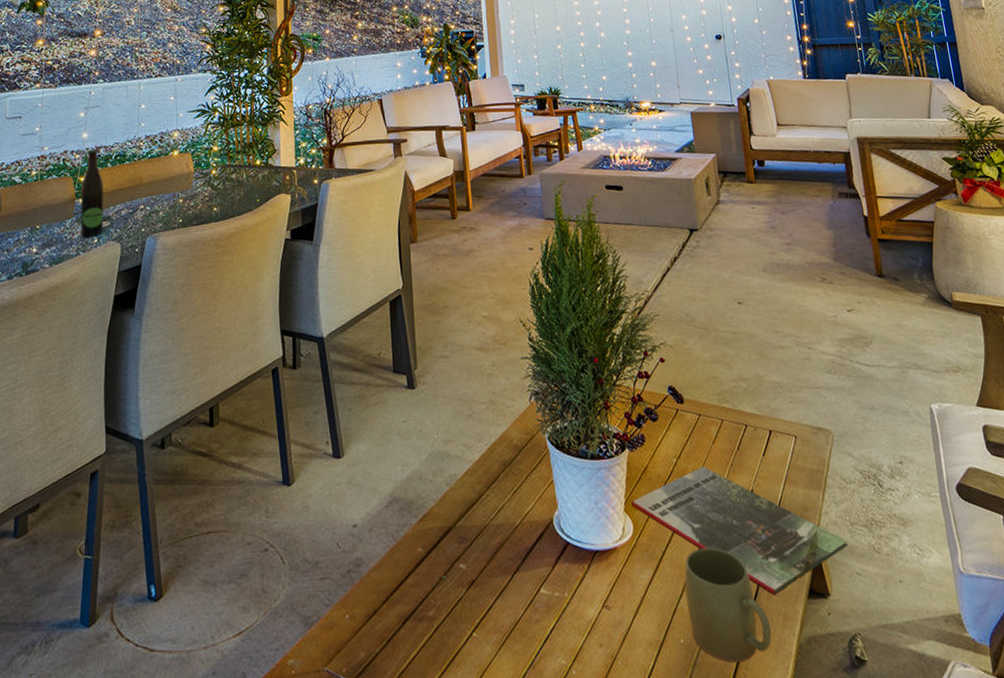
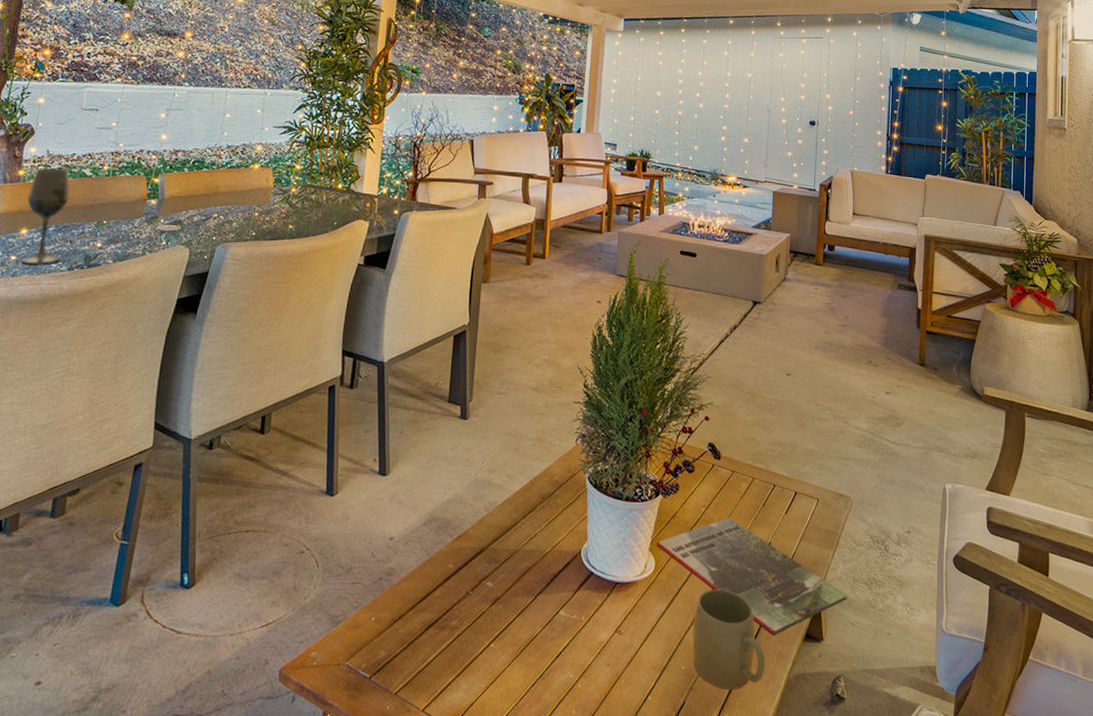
bottle: present [80,149,104,237] -> none [149,151,178,239]

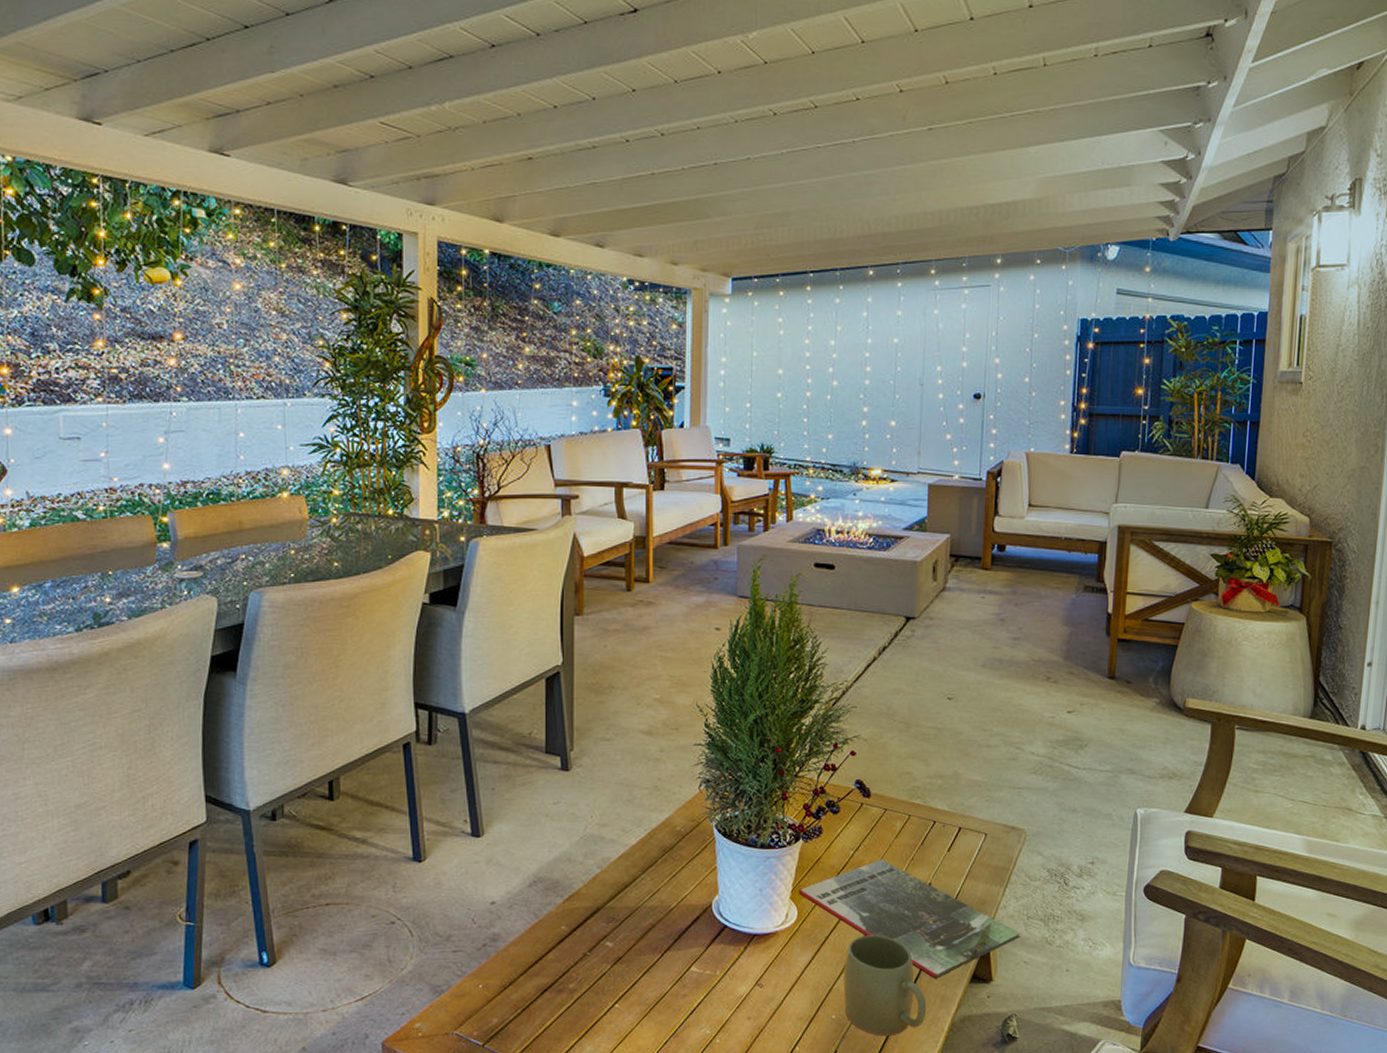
wine glass: present [21,167,70,265] -> none [12,512,64,628]

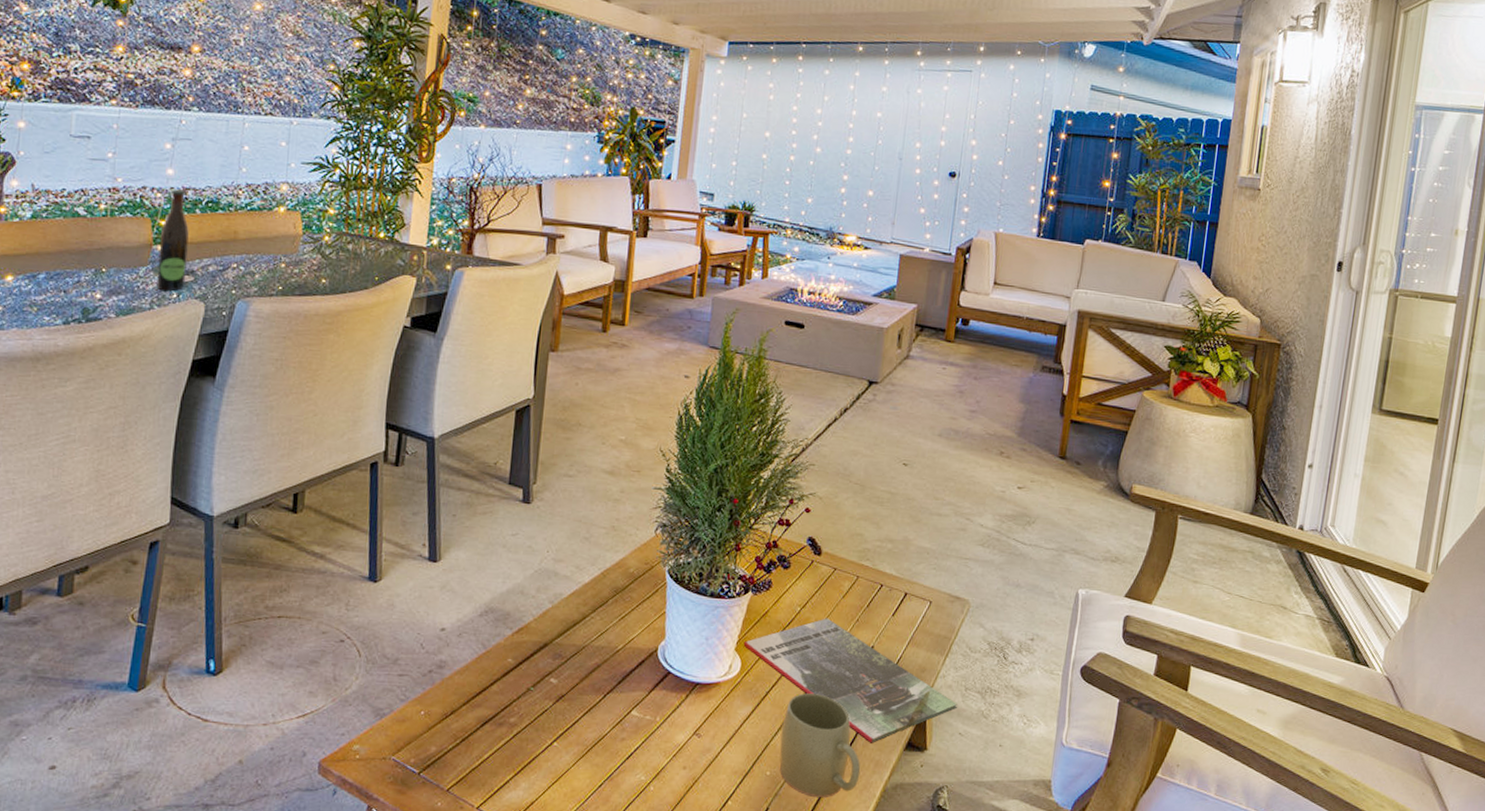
bottle: none [163,483,195,588] -> present [156,189,189,291]

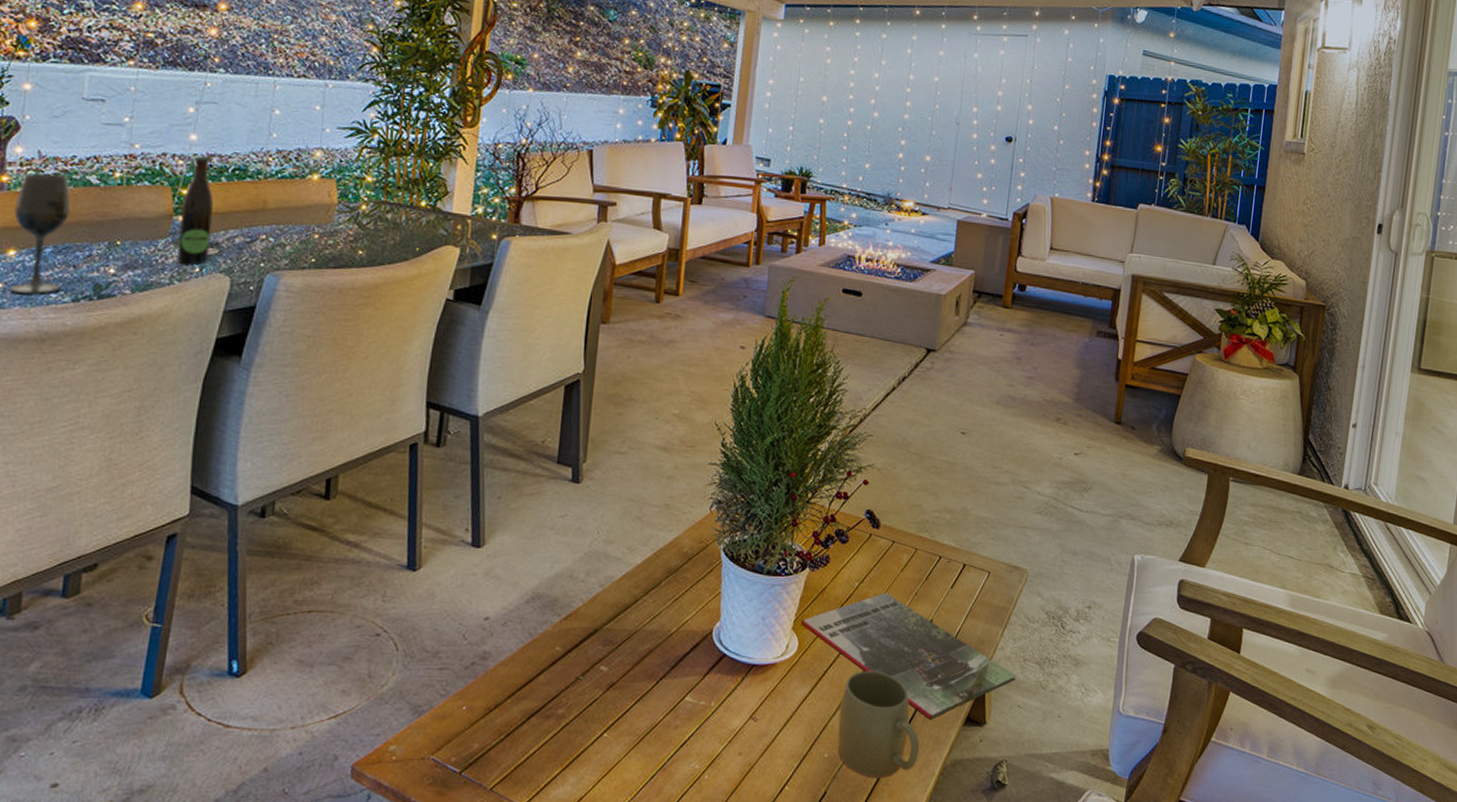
wine glass: none [8,204,61,317] -> present [10,173,71,295]

